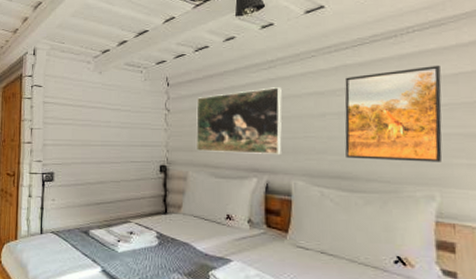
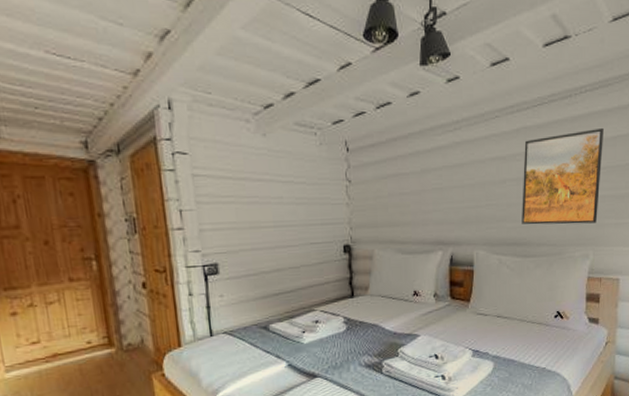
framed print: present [196,87,282,154] -> none [380,152,467,227]

